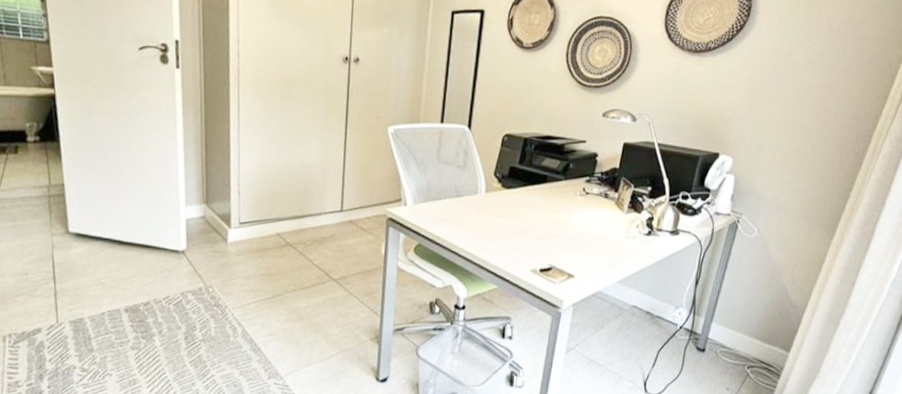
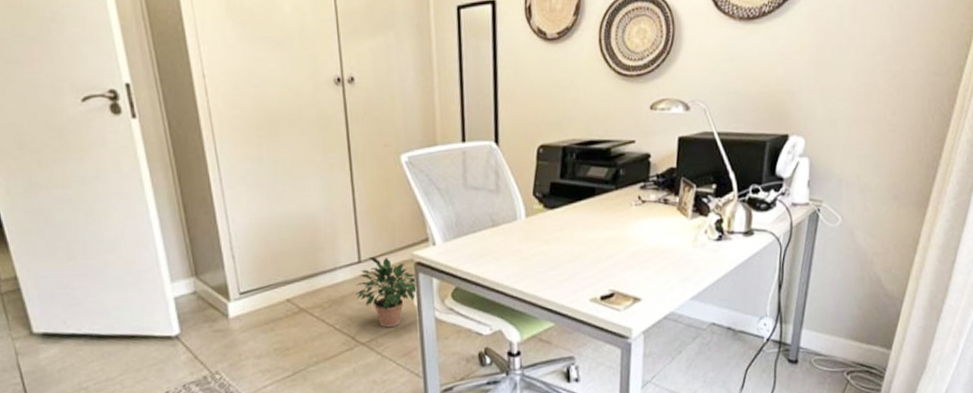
potted plant: none [334,207,387,270] -> present [355,256,418,328]

